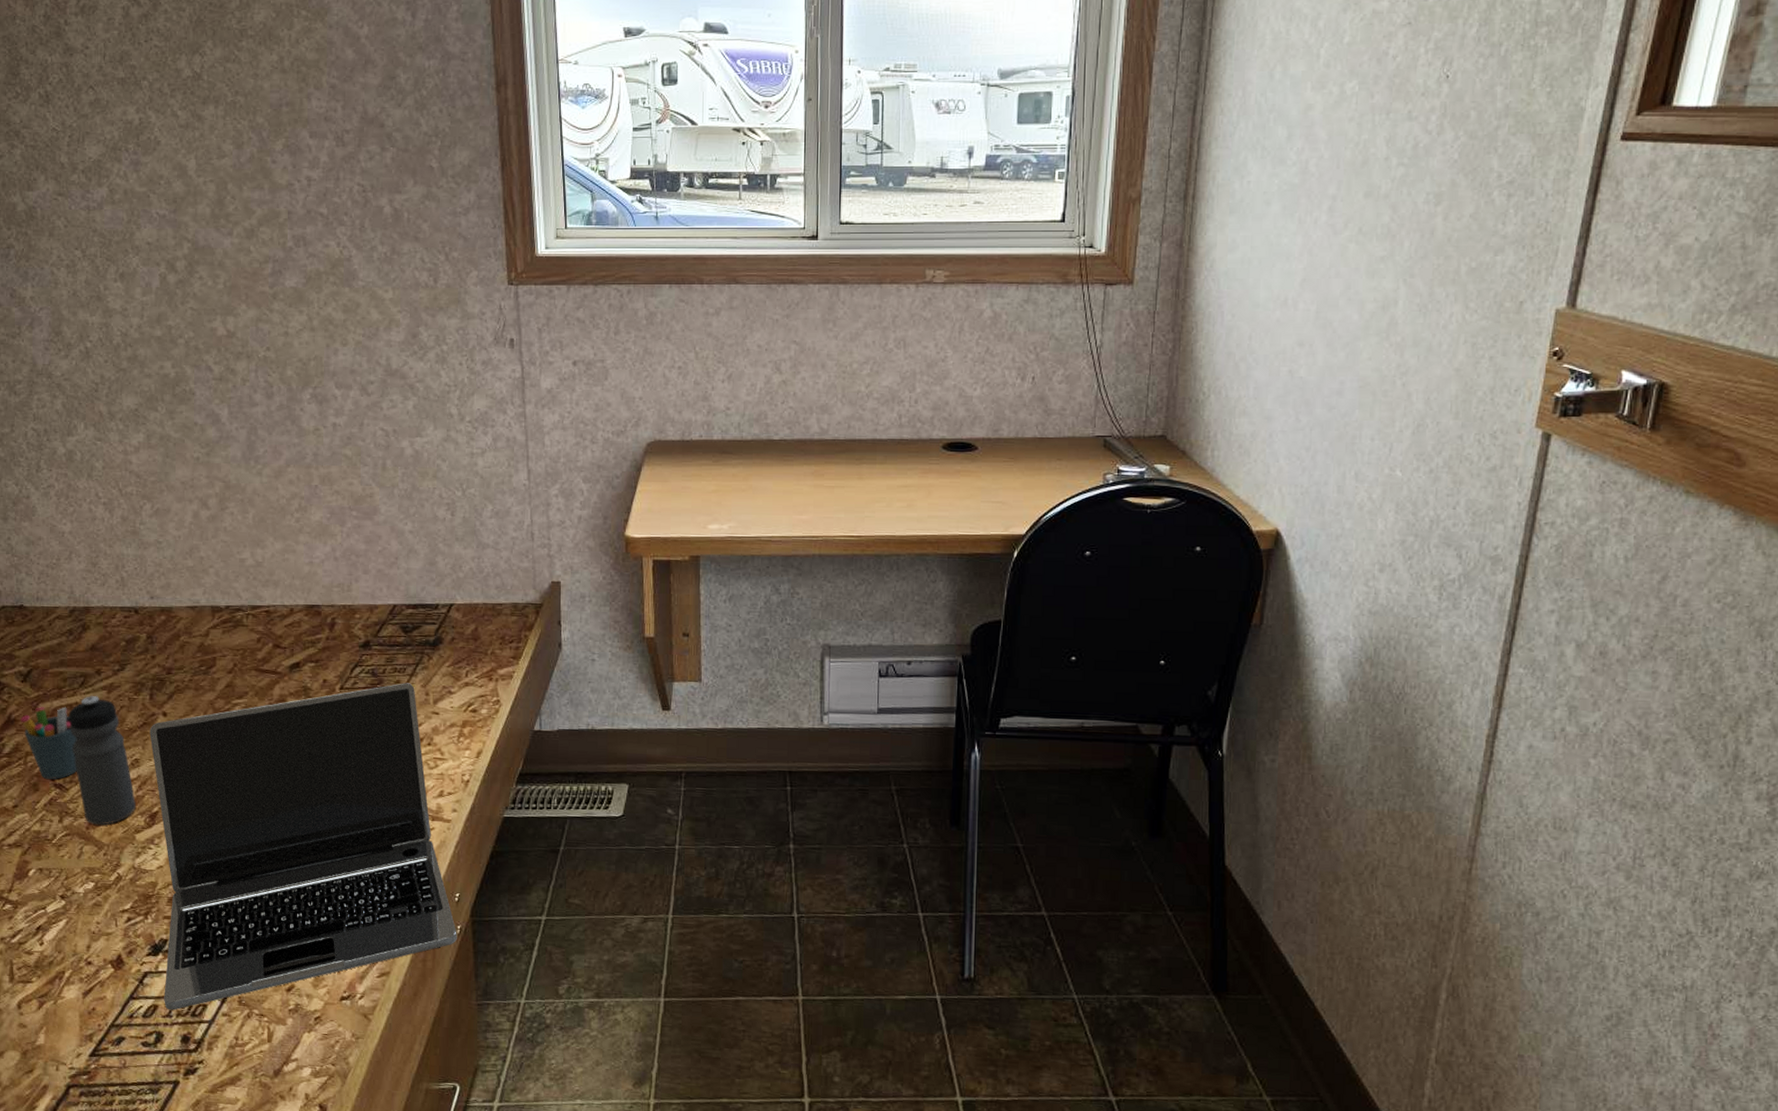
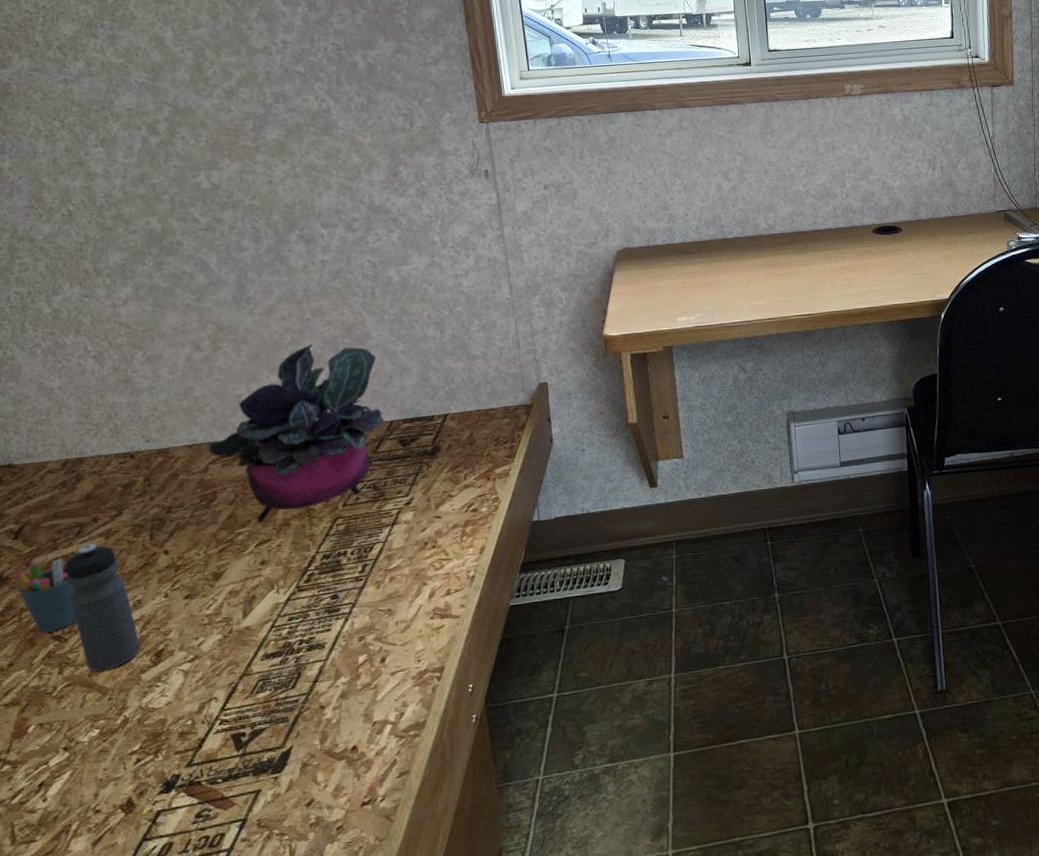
laptop: present [149,683,457,1011] -> none [151,492,473,845]
potted plant: none [210,513,388,696] -> present [208,344,385,523]

